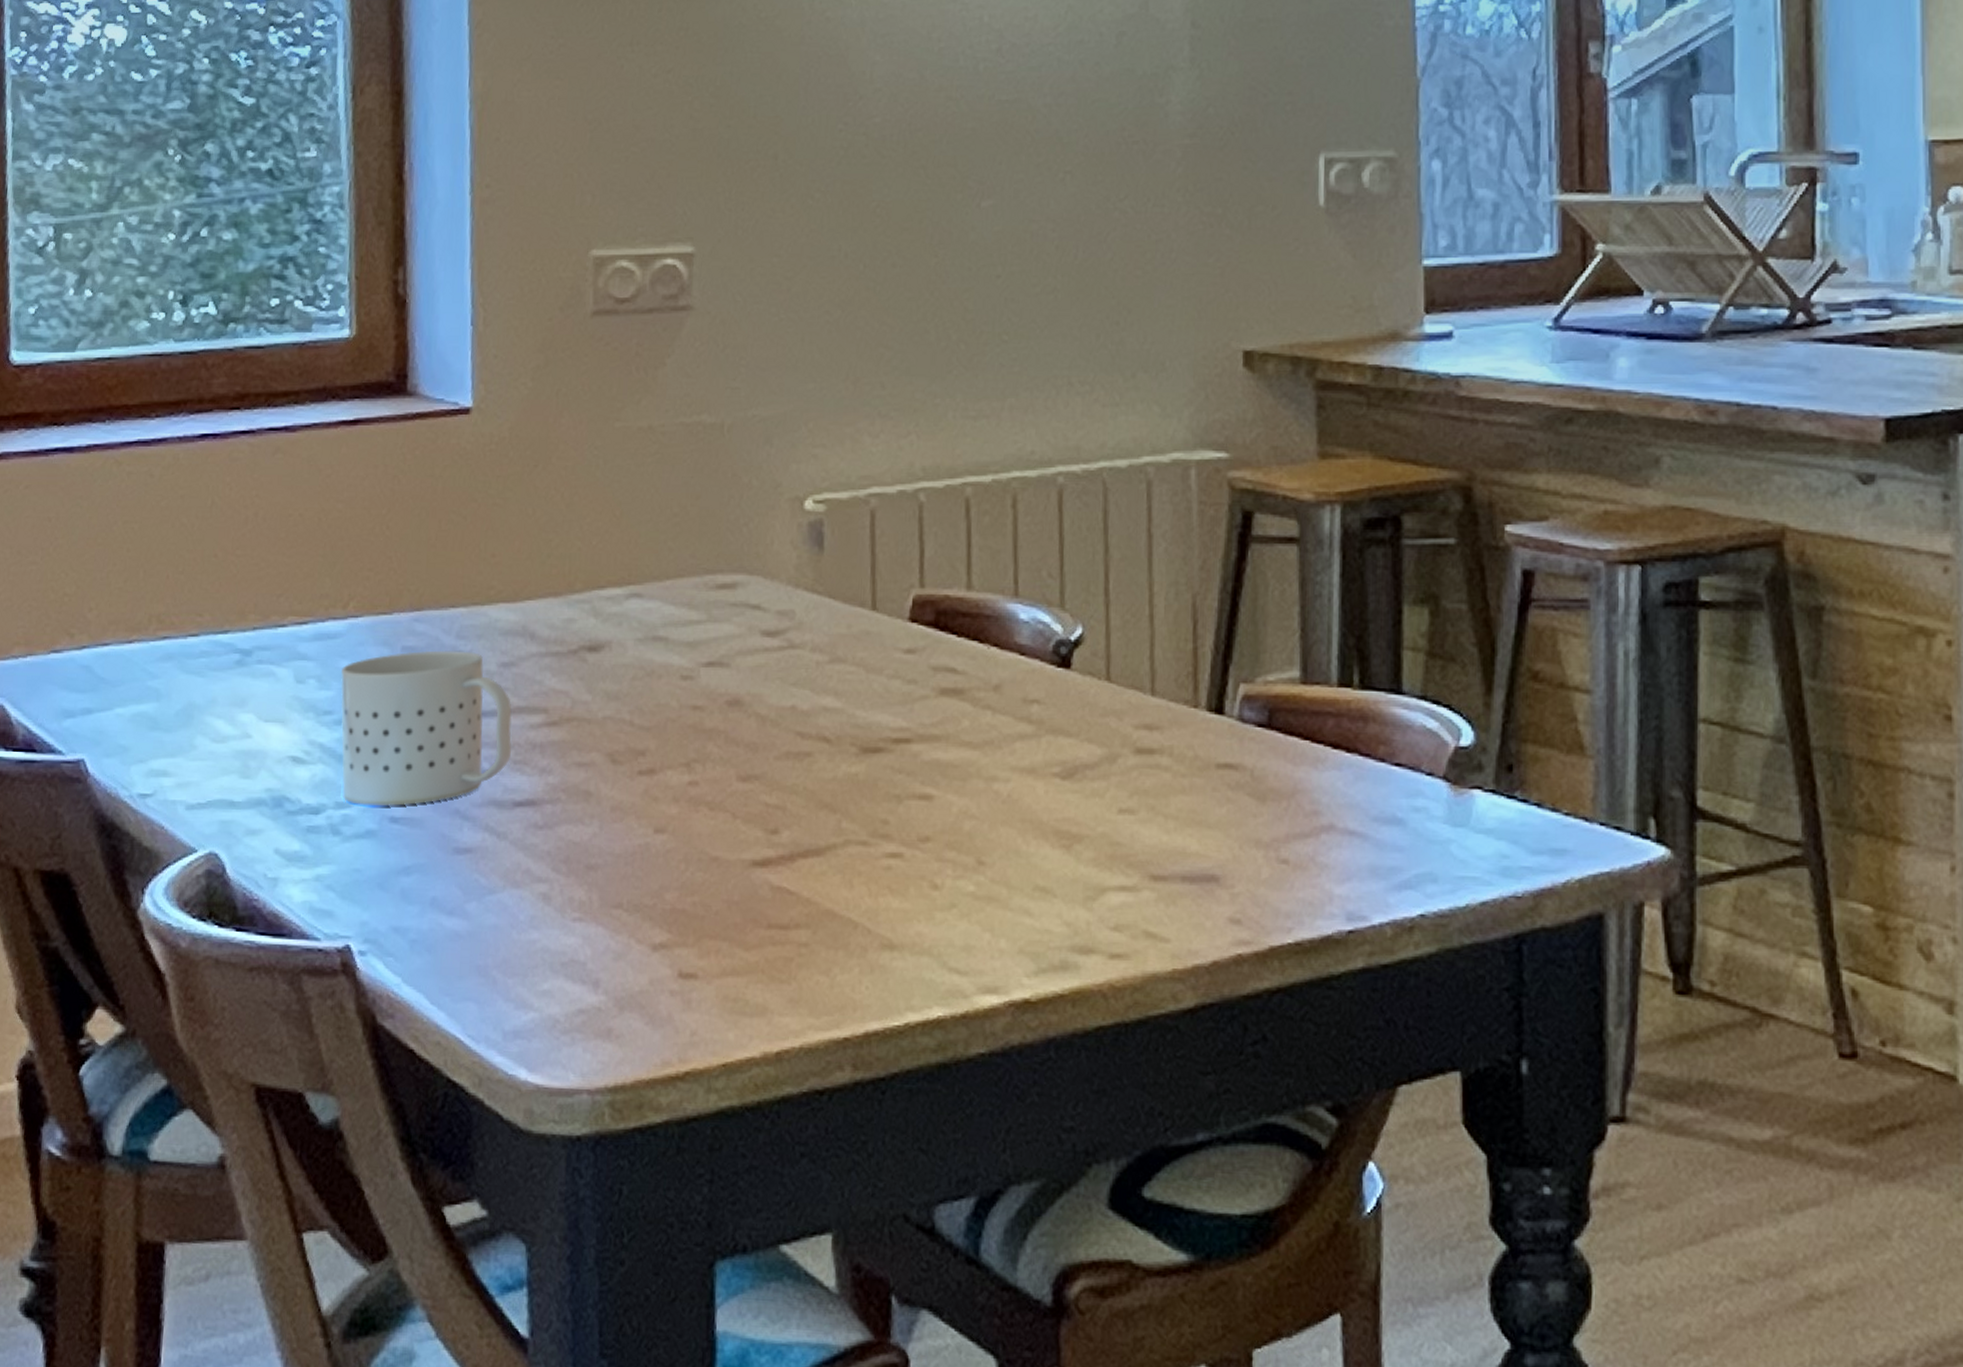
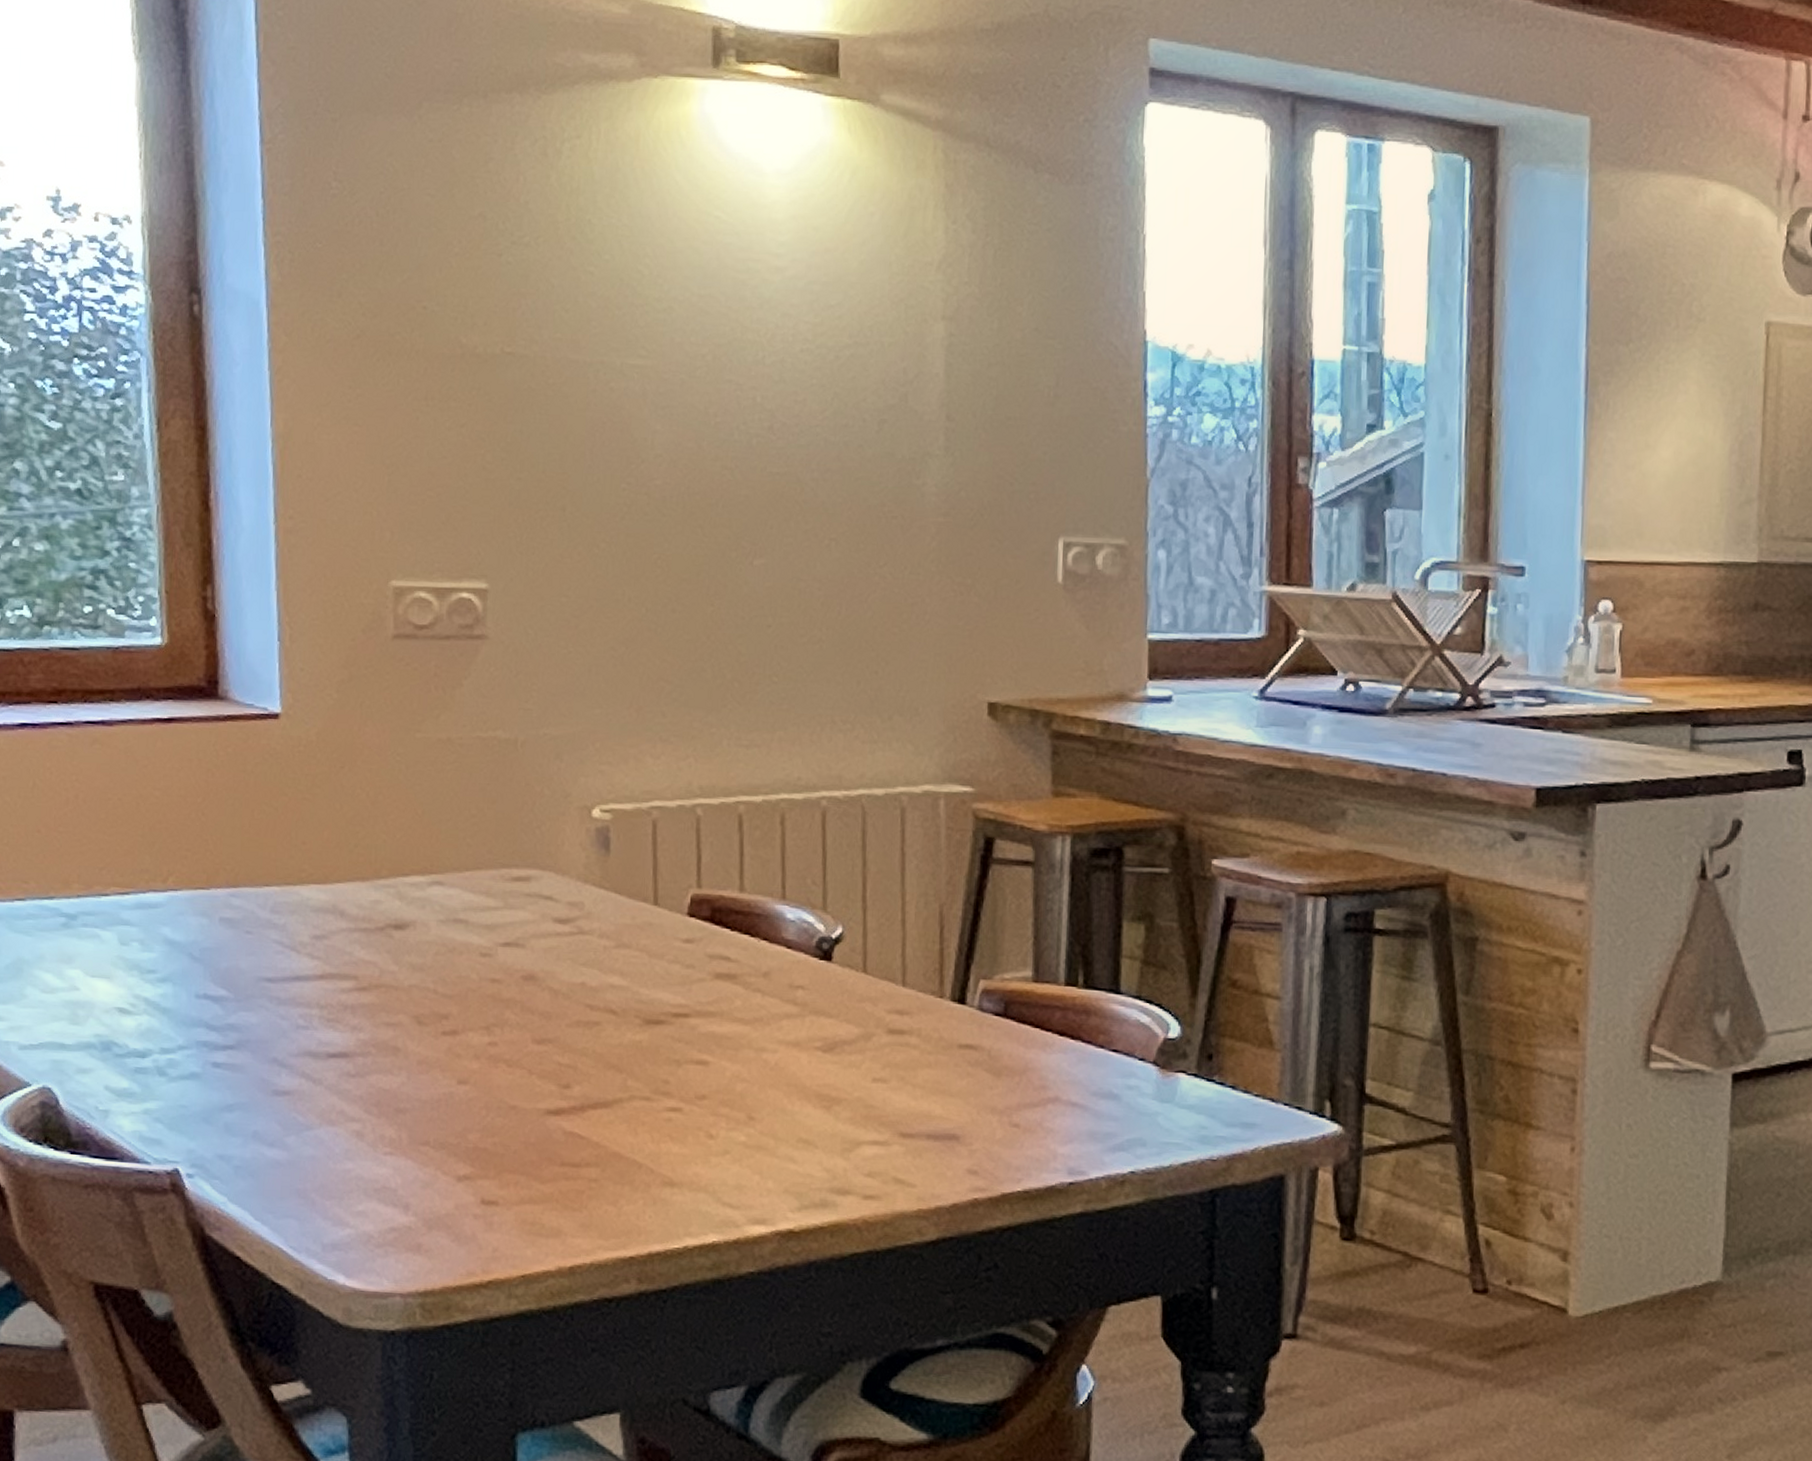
mug: present [341,650,512,806] -> none [163,922,325,1053]

